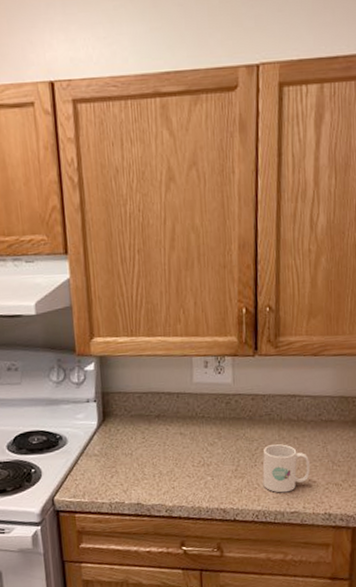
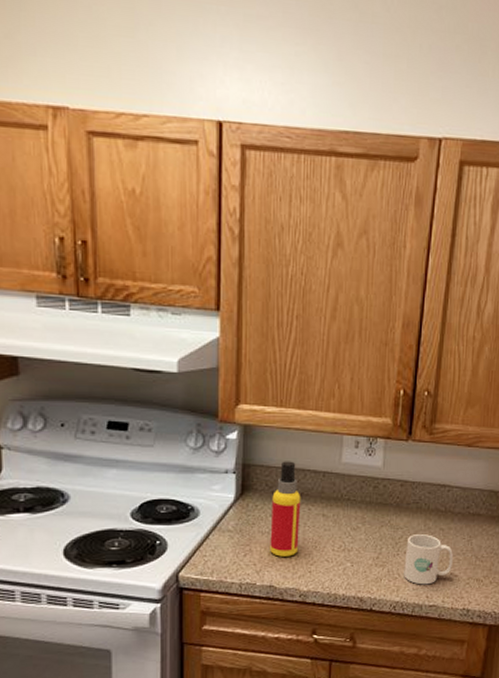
spray bottle: none [132,385,161,476] -> present [270,461,301,557]

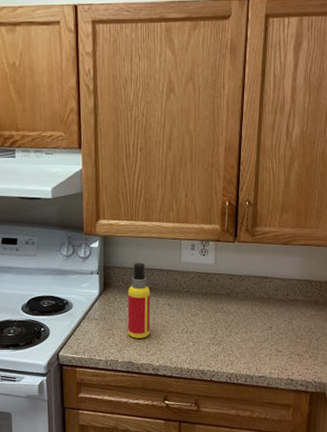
mug: present [404,534,454,585] -> none [236,318,278,360]

